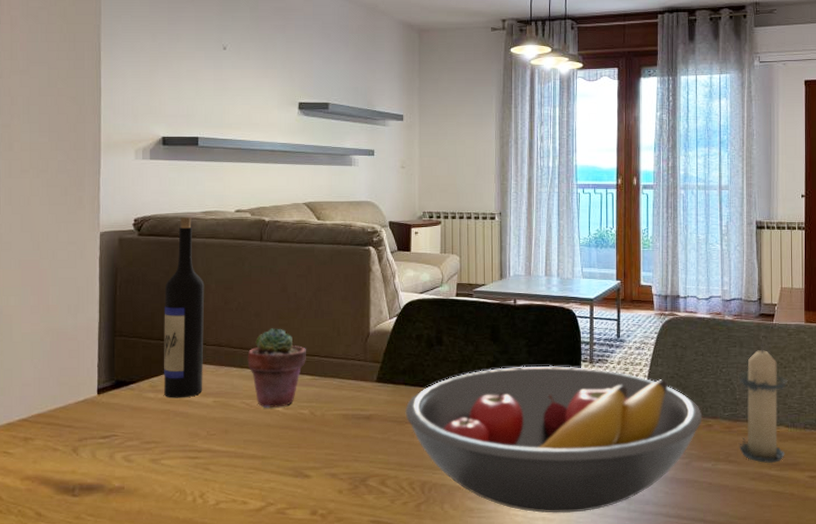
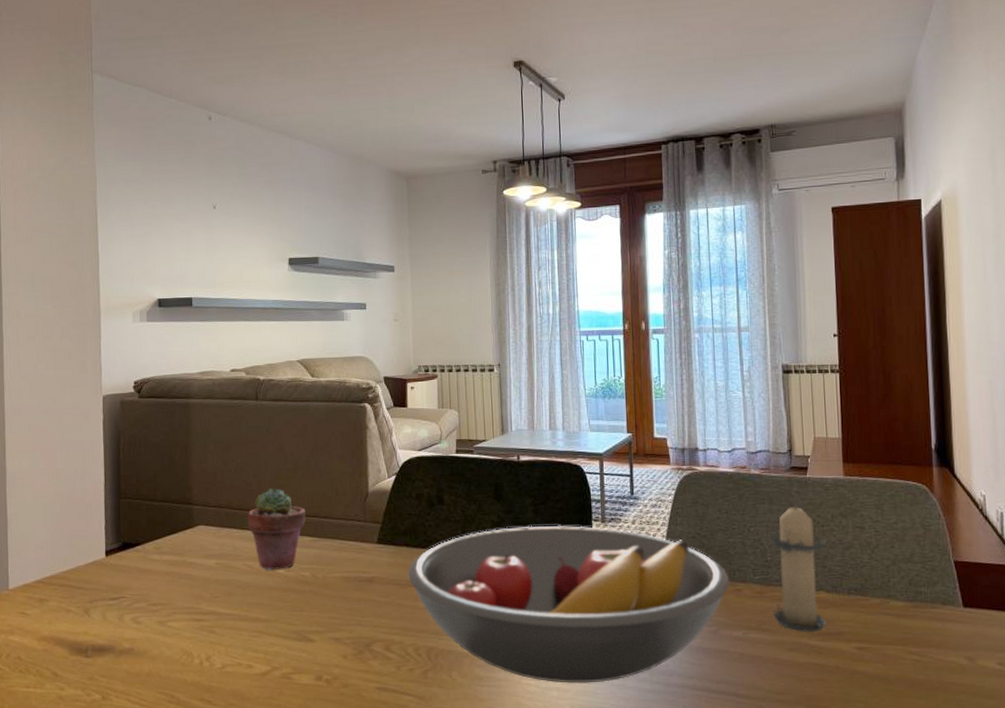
wine bottle: present [164,216,205,398] -> none [165,377,206,560]

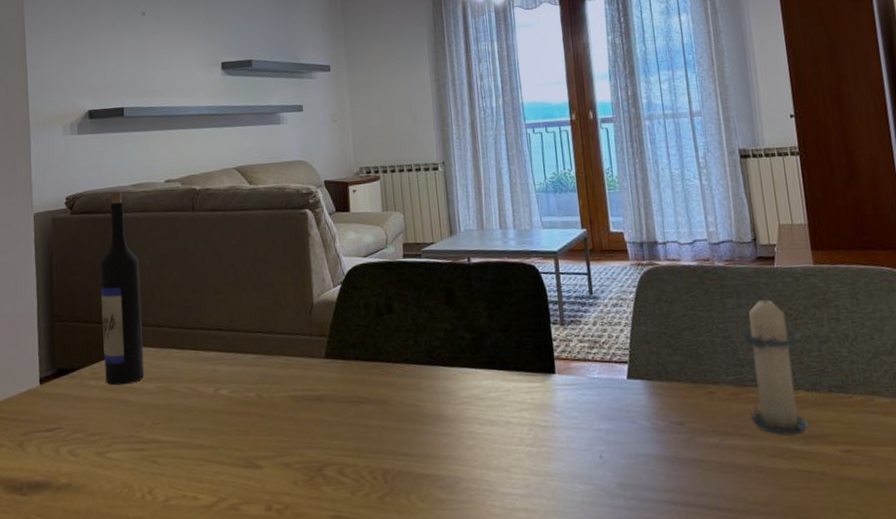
wine bottle: none [165,377,206,560] -> present [100,190,145,386]
potted succulent: present [247,488,306,571] -> none [187,304,249,393]
fruit bowl: present [408,525,730,683] -> none [358,330,701,503]

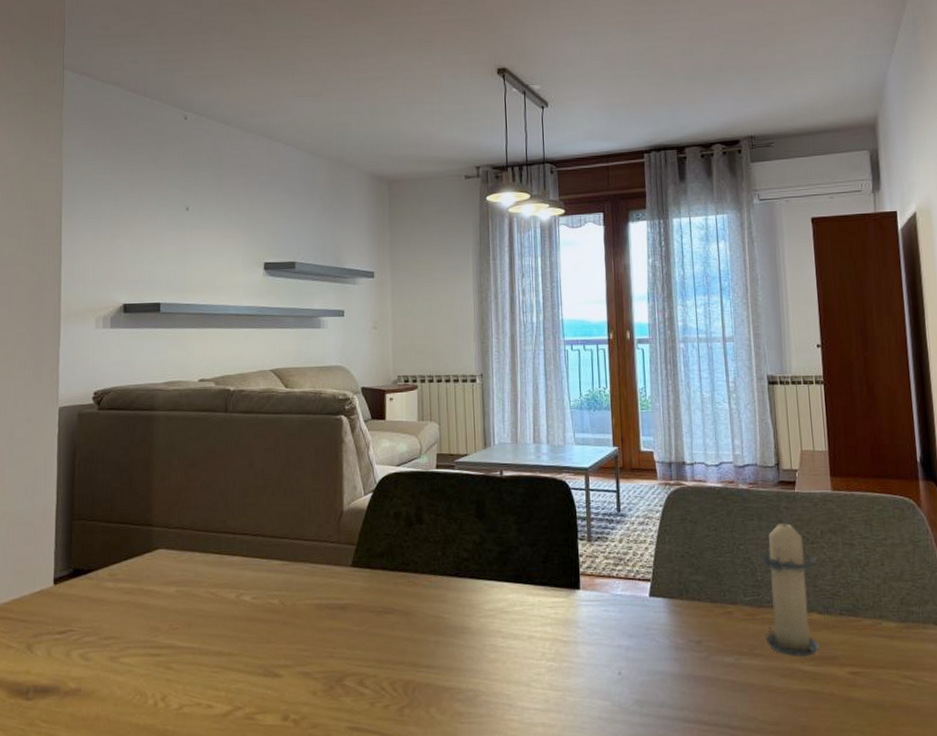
wine bottle: present [100,190,145,386] -> none [124,388,167,588]

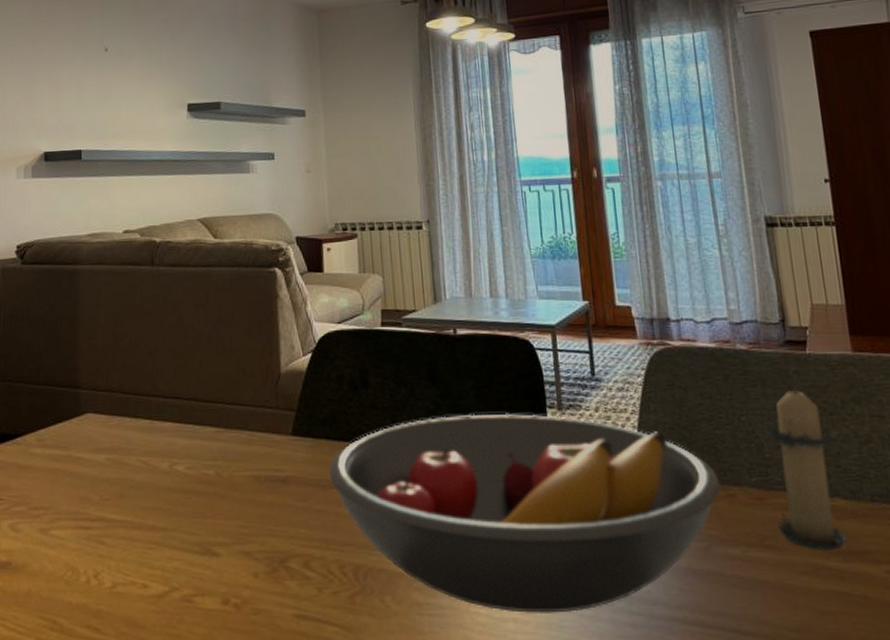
fruit bowl: none [384,545,720,718] -> present [328,413,720,613]

